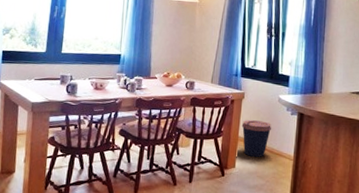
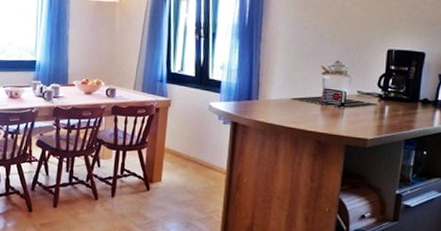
coffee cup: present [241,120,272,157] -> none [168,130,202,170]

